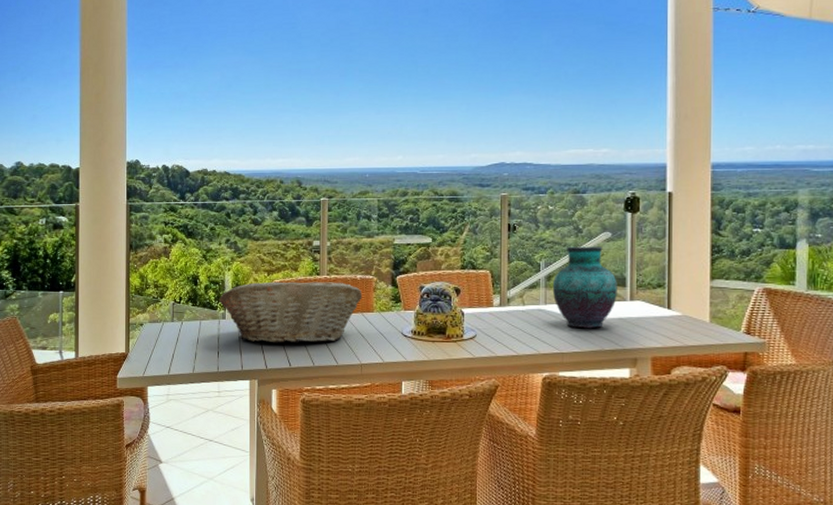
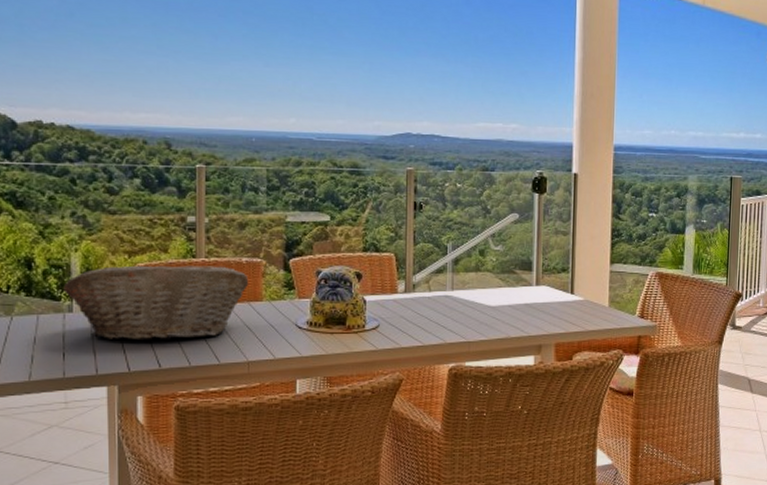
vase: present [552,246,617,328] -> none [459,228,524,314]

